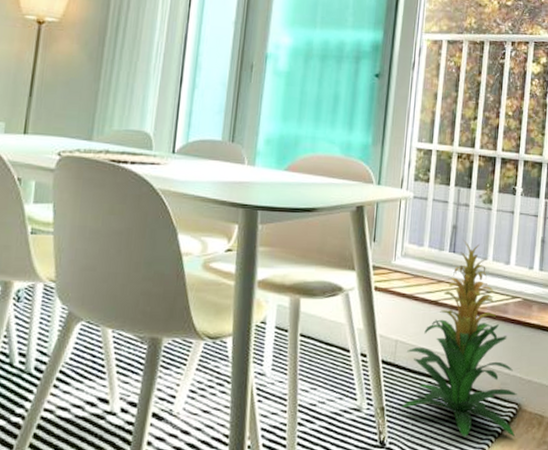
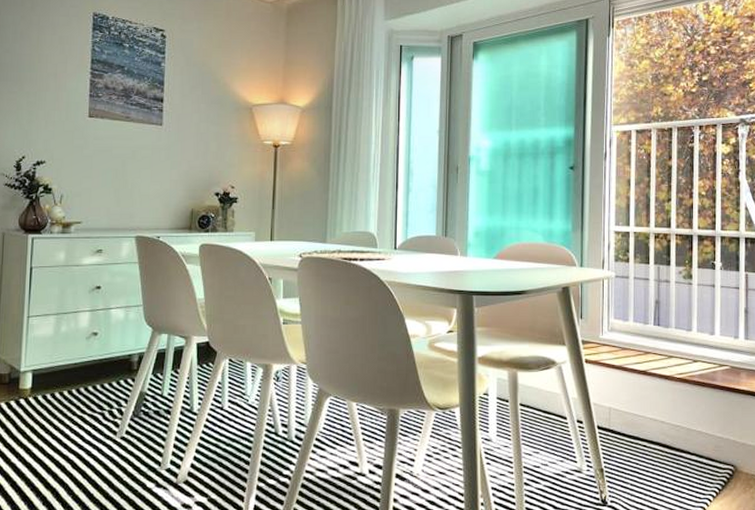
indoor plant: present [402,240,517,438] -> none [620,314,733,497]

